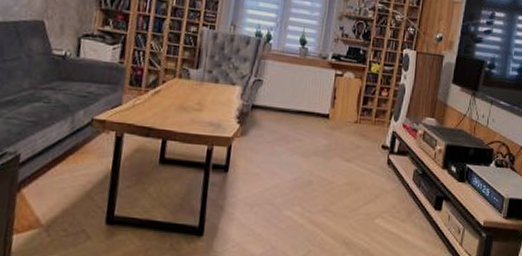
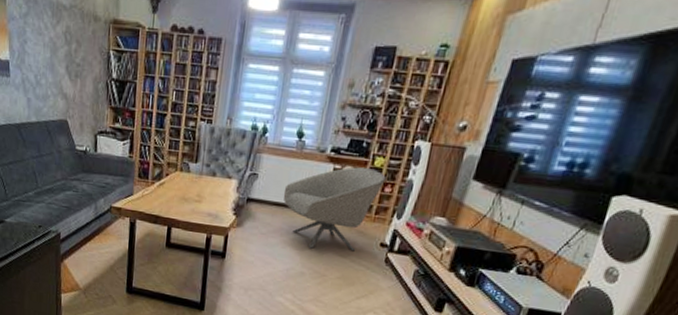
armchair: none [288,73,382,155] -> present [283,167,386,252]

